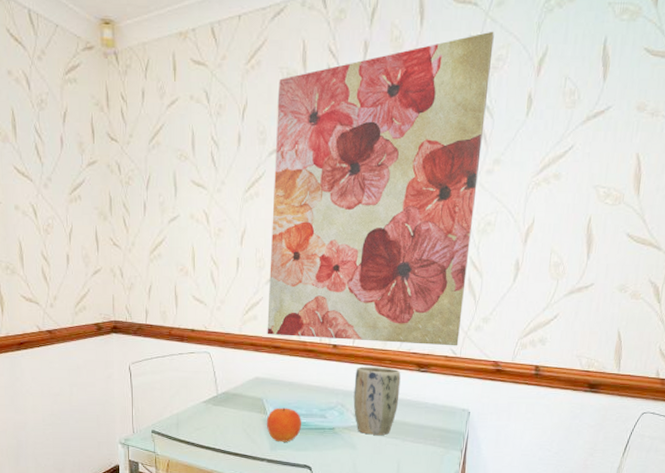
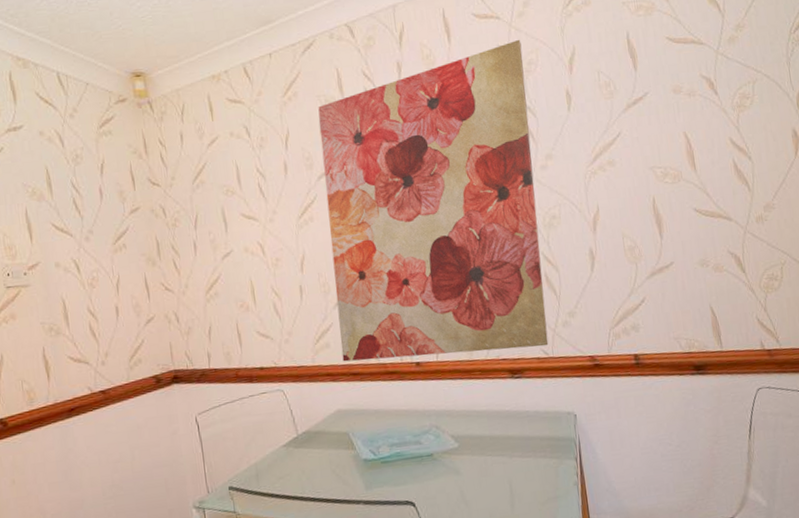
fruit: present [266,407,302,442] -> none [356,439,397,479]
plant pot: present [353,367,401,435] -> none [445,379,498,456]

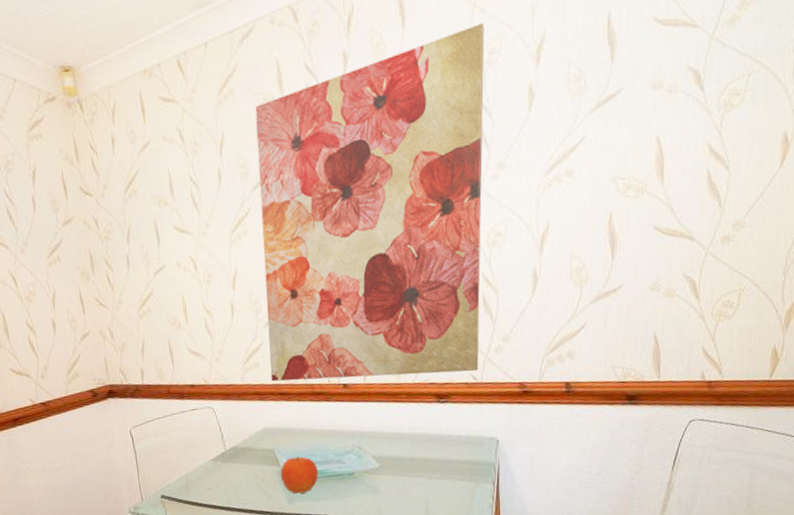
fruit: none [356,439,397,479] -> present [280,456,319,494]

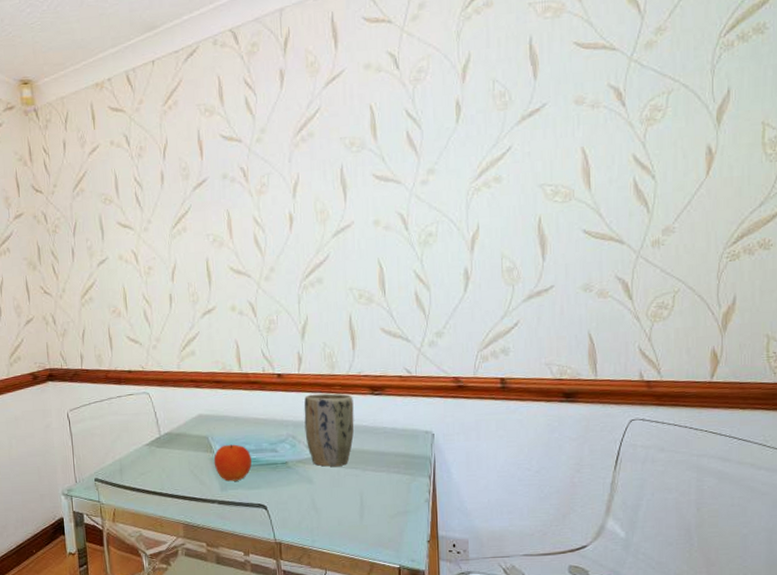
wall art: present [255,22,485,382] -> none [197,45,413,370]
plant pot: none [370,402,420,476] -> present [304,393,354,467]

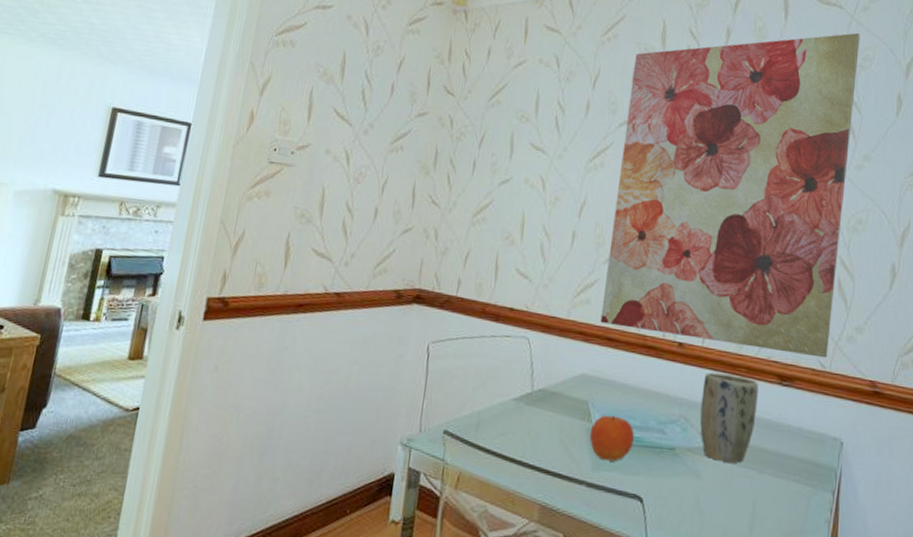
wall art: none [197,45,413,370] -> present [600,32,860,358]

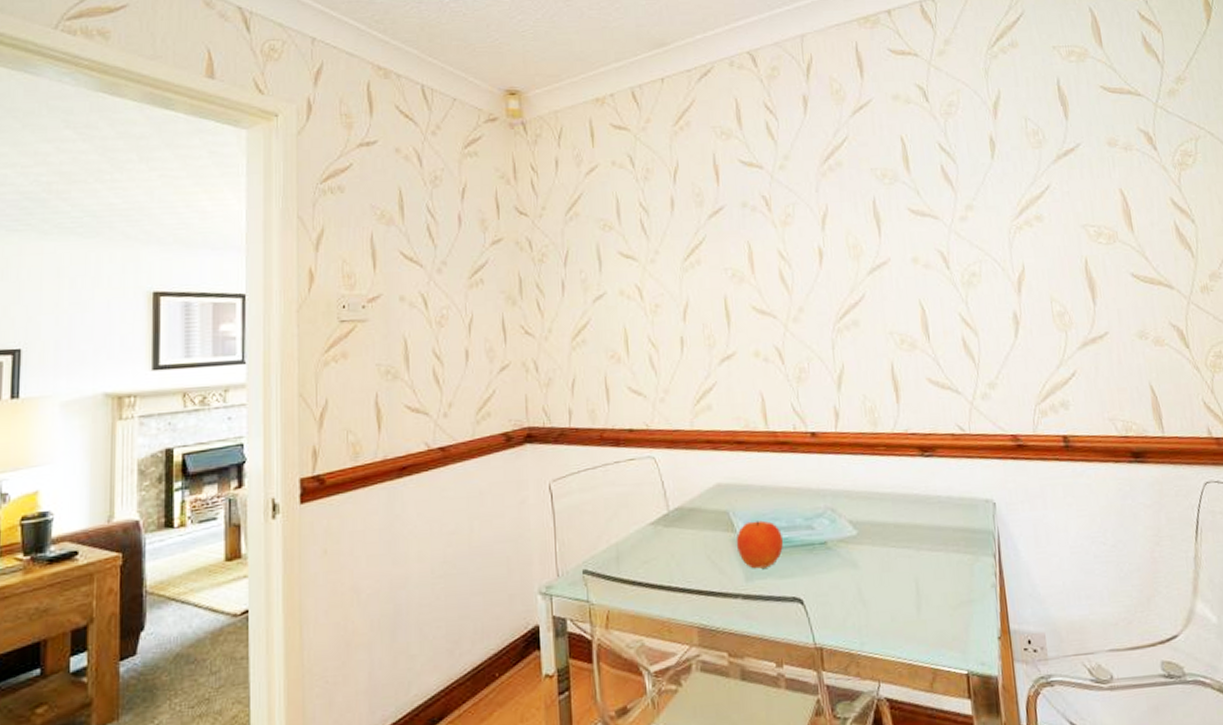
wall art: present [600,32,860,358] -> none [712,79,965,428]
plant pot: present [699,372,759,463] -> none [843,455,904,546]

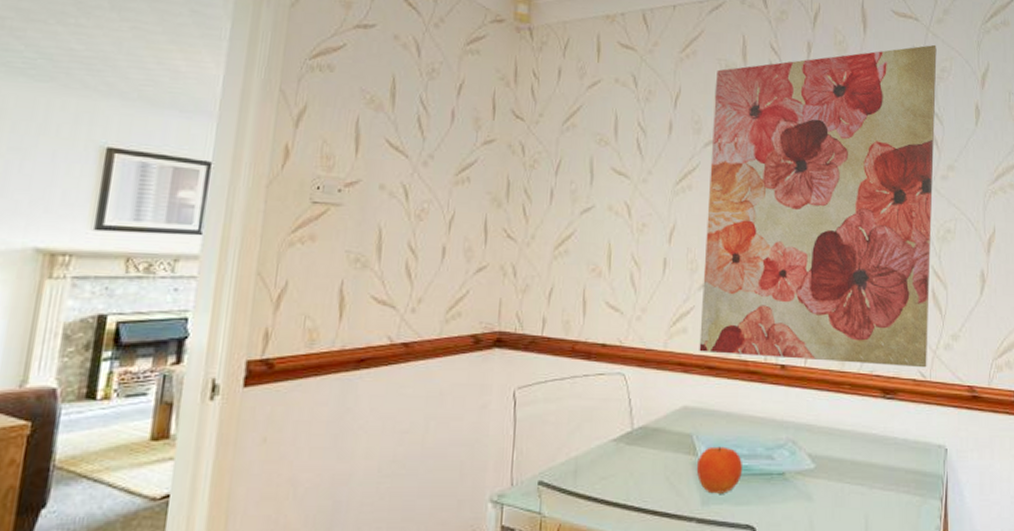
wall art: none [712,79,965,428] -> present [699,44,937,368]

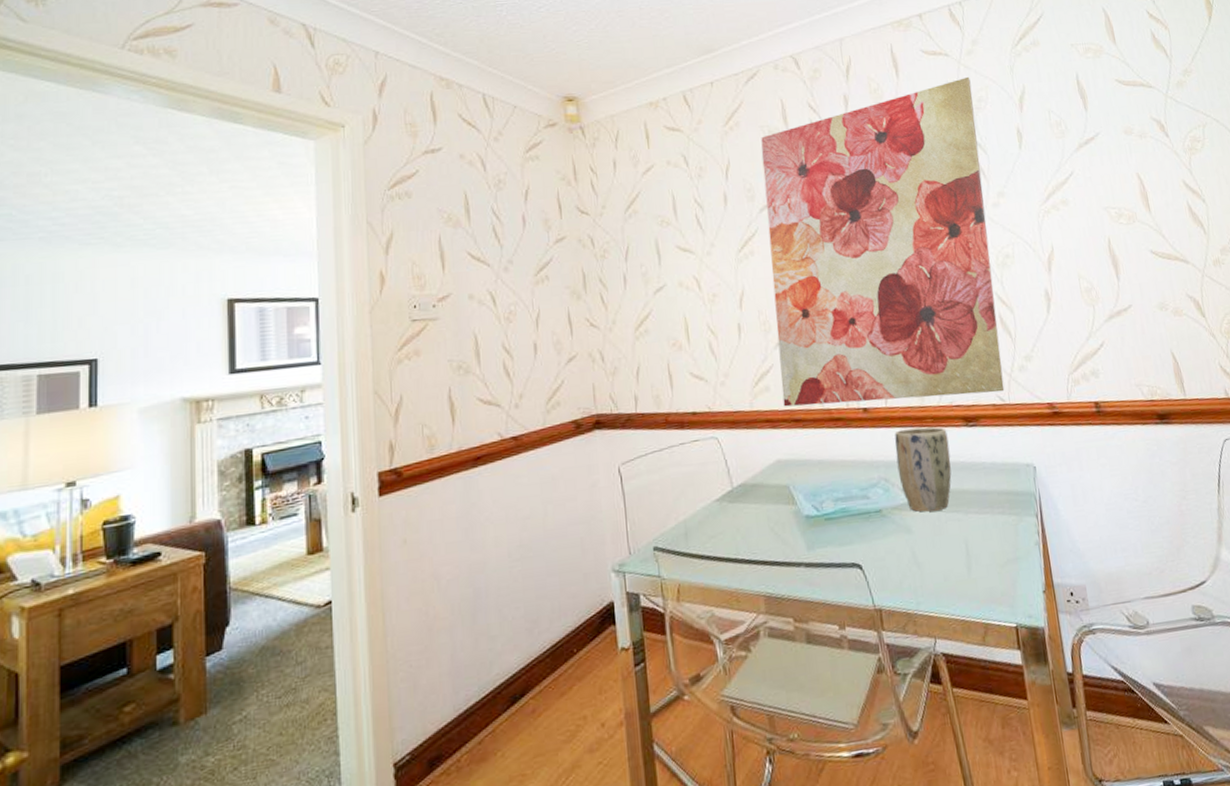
fruit: present [696,446,743,494] -> none [797,492,842,538]
plant pot: none [807,392,863,481] -> present [894,427,952,512]

